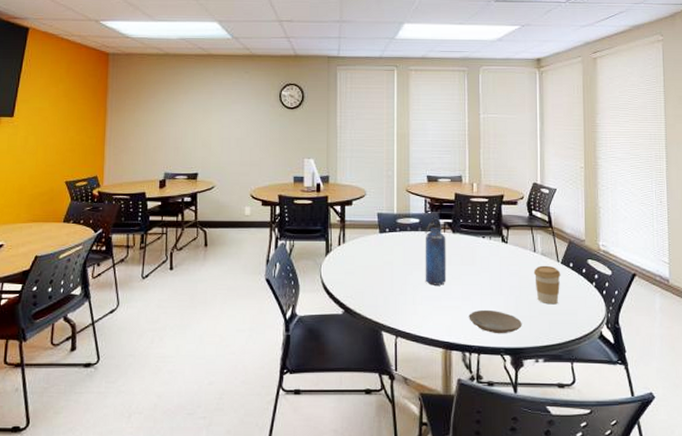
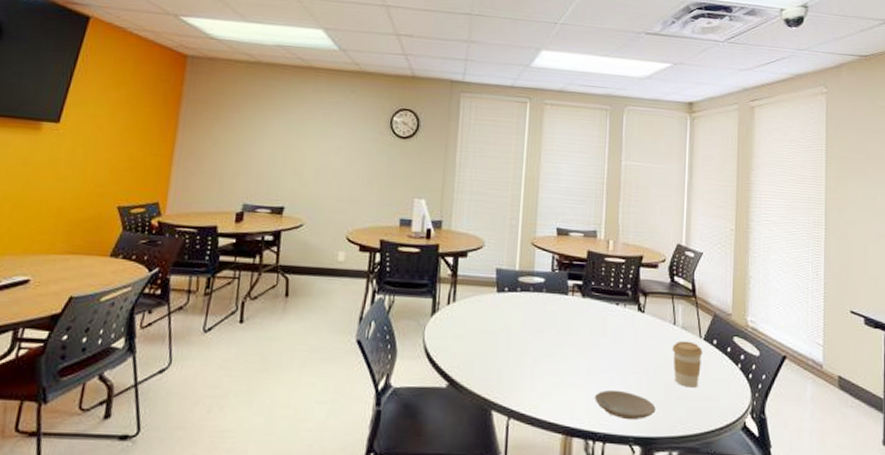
water bottle: present [425,219,447,285] -> none [546,279,575,359]

